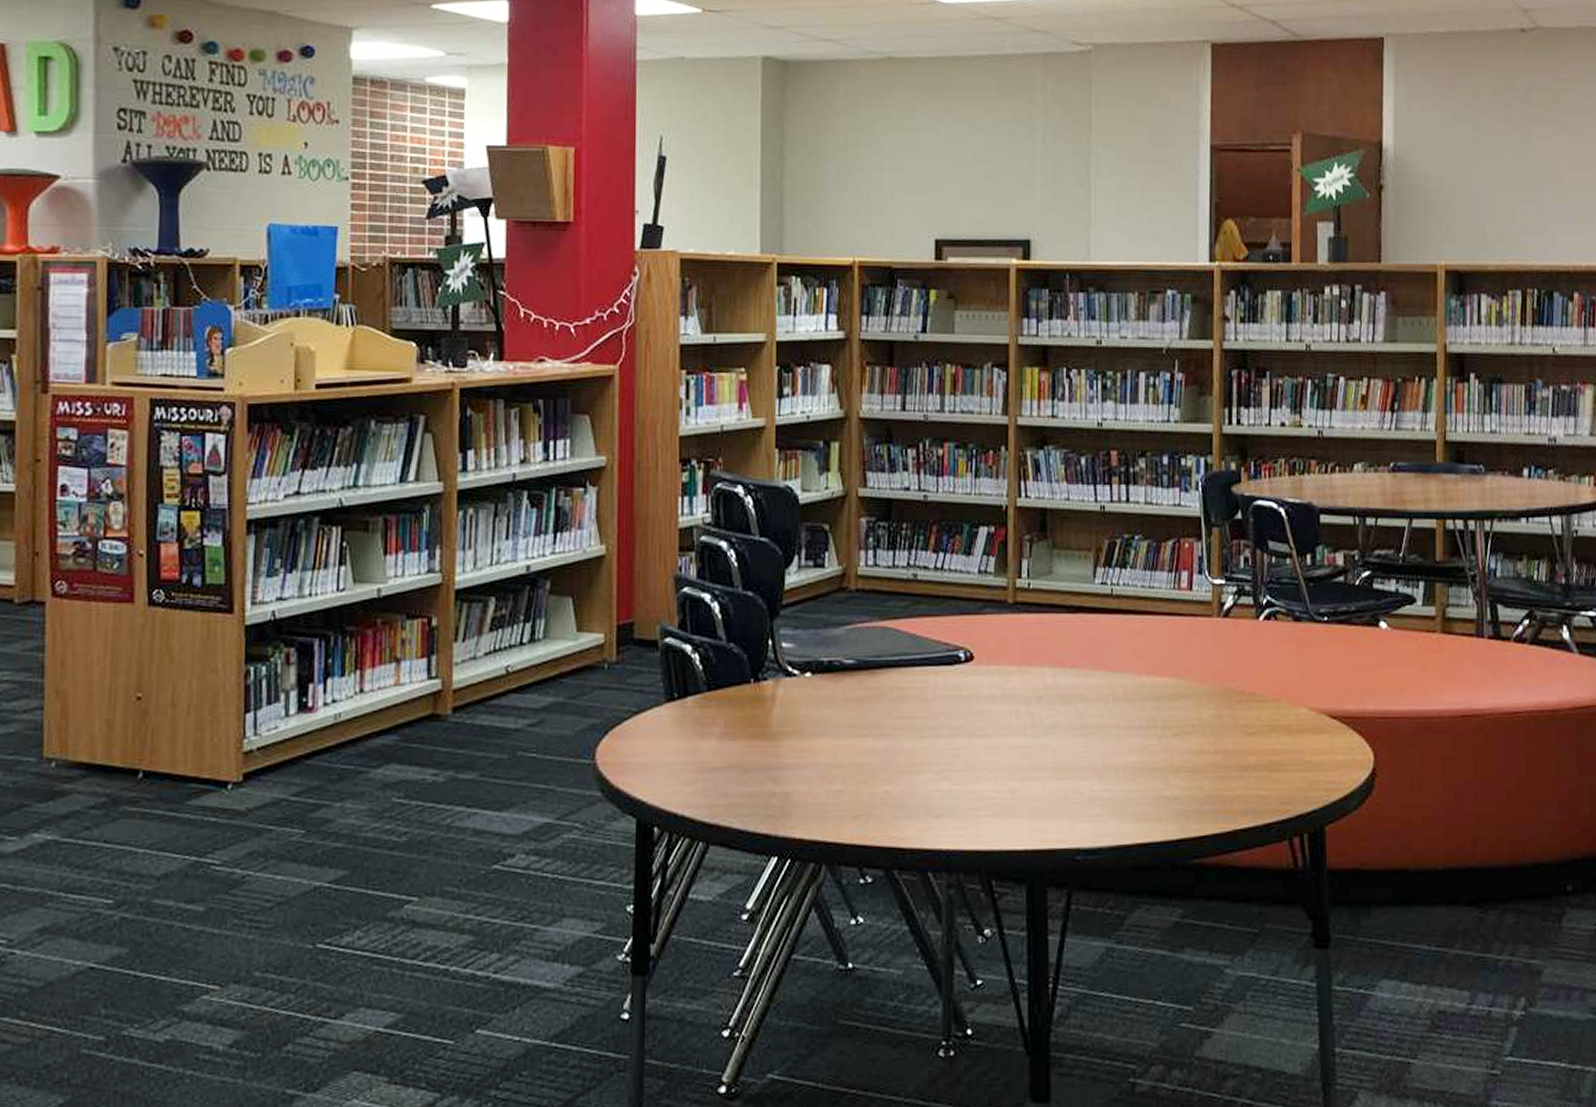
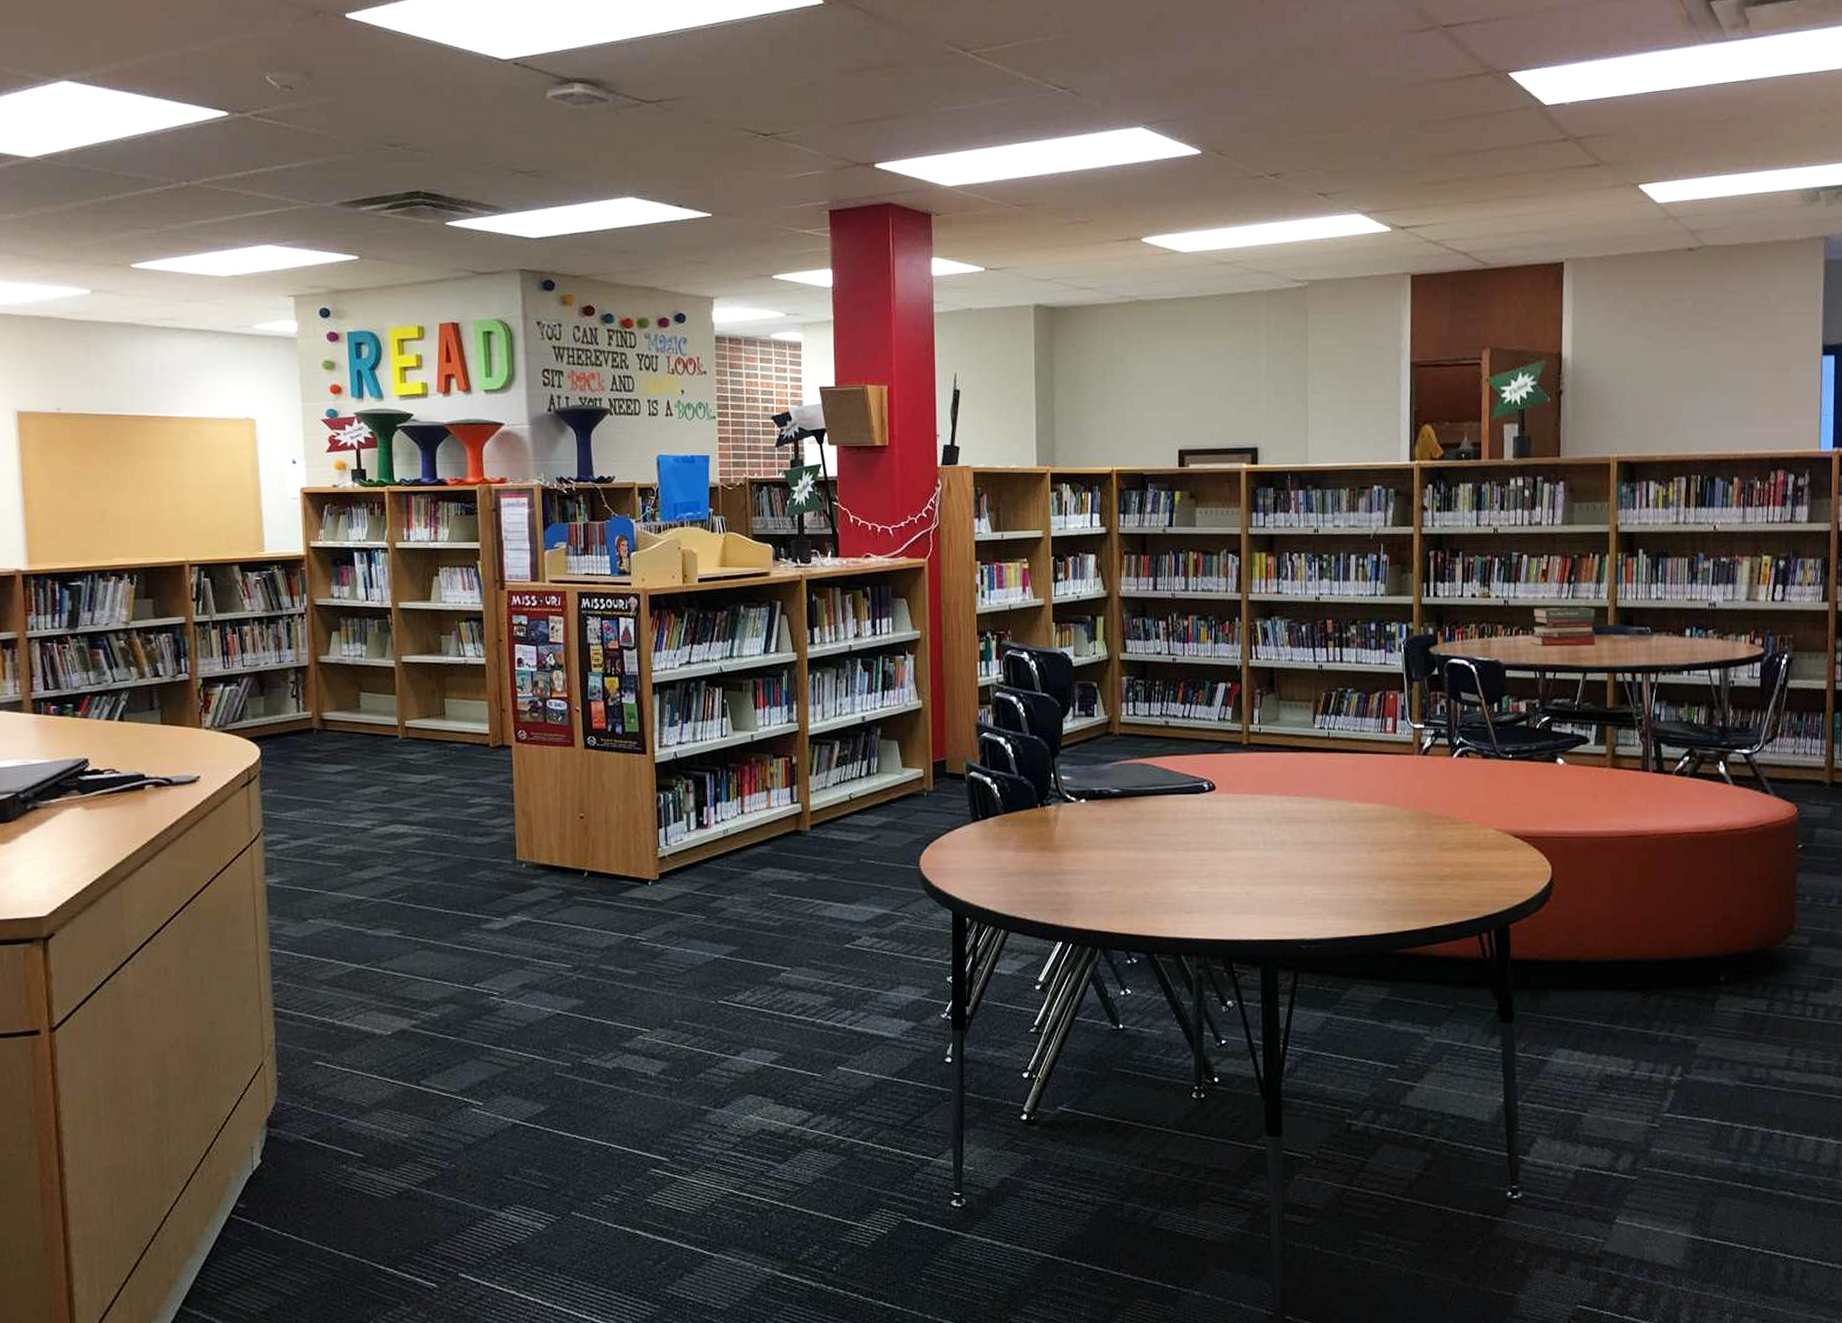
books: none [1349,440,1423,487] -> present [1531,607,1596,647]

